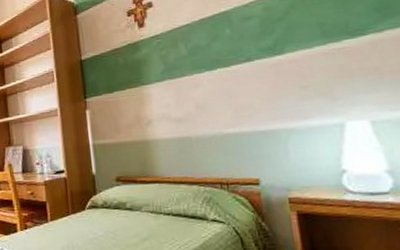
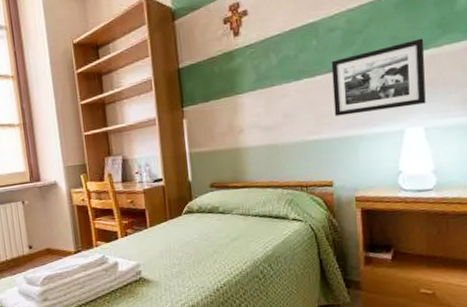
picture frame: none [248,23,369,108] -> present [331,38,426,116]

